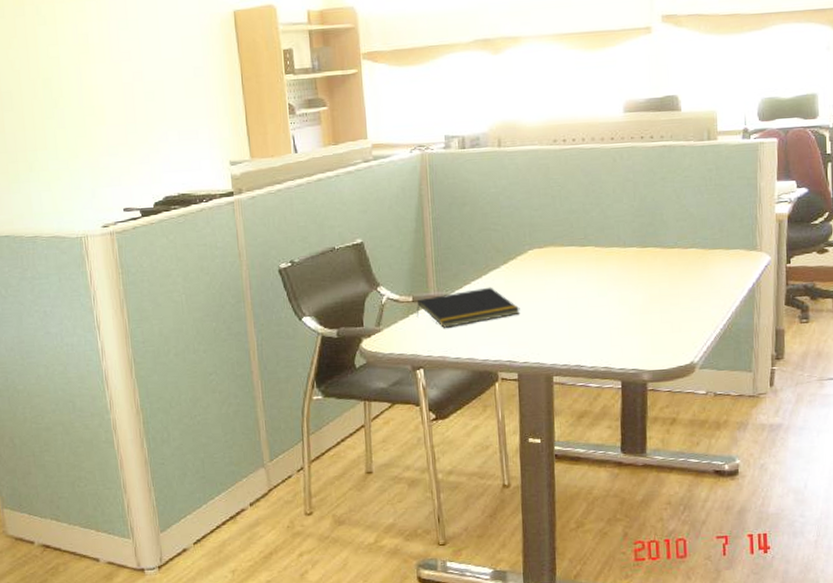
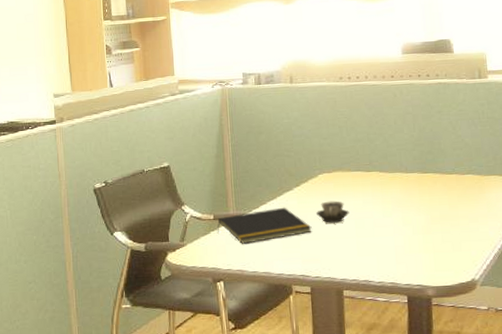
cup: none [524,279,561,304] -> present [315,201,350,223]

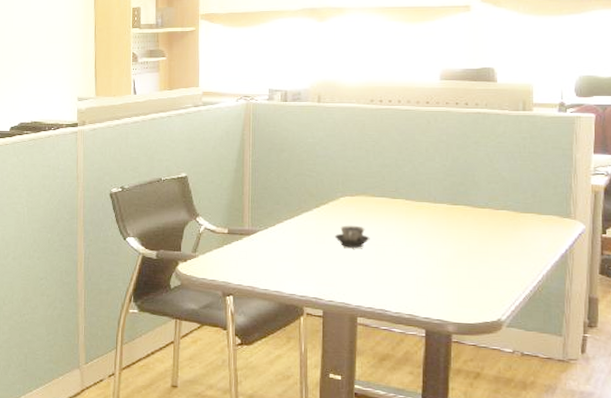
notepad: present [217,207,312,244] -> none [230,227,329,261]

